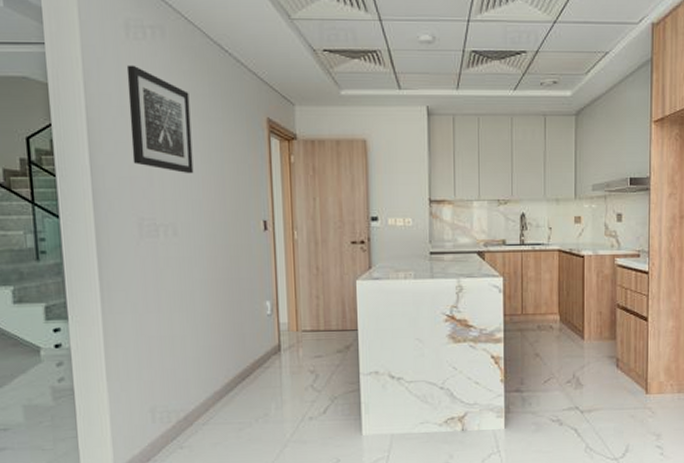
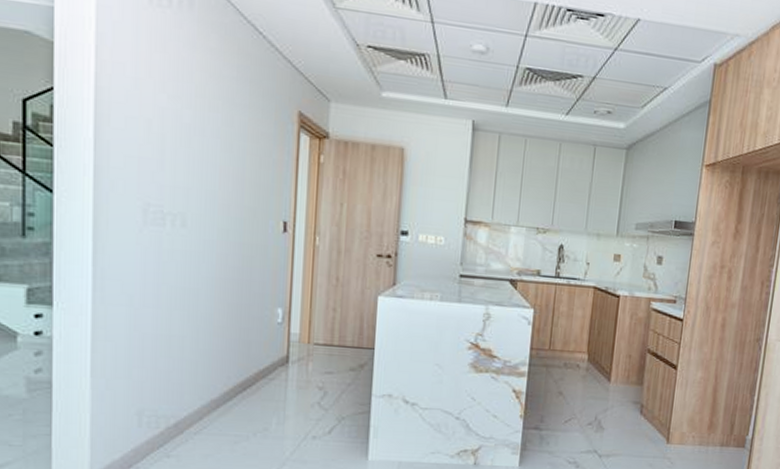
wall art: present [126,65,194,174] -> none [143,33,214,162]

